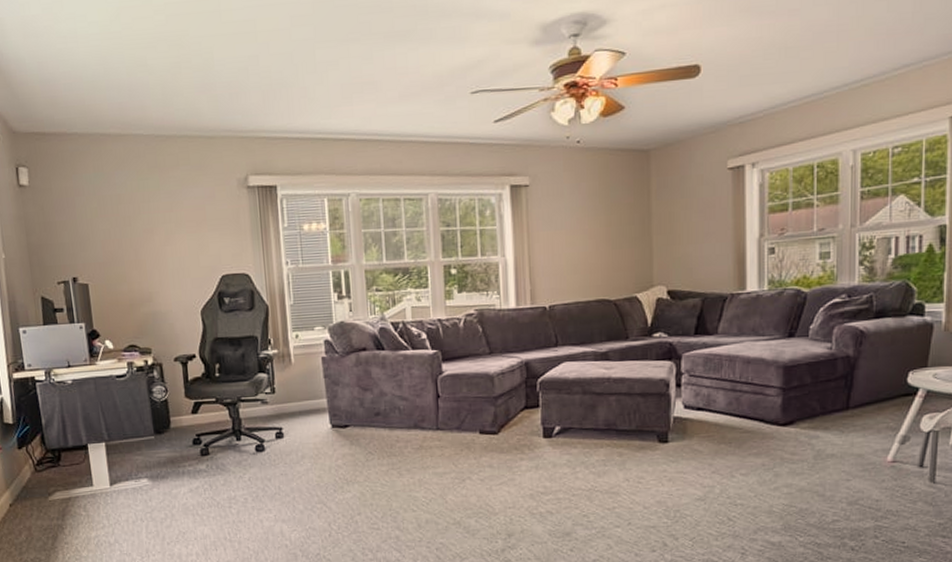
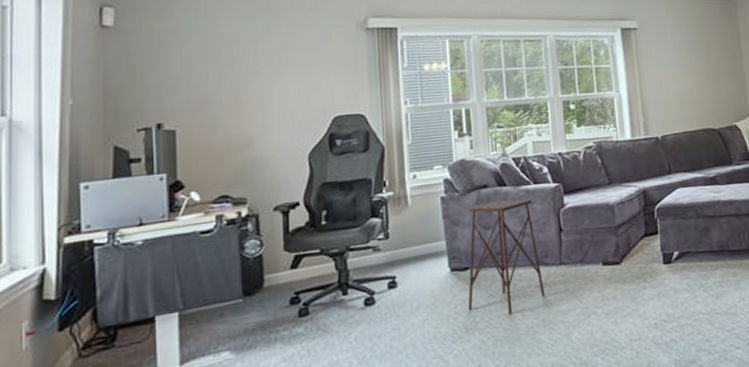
side table: none [348,363,421,472] -> present [468,199,545,315]

